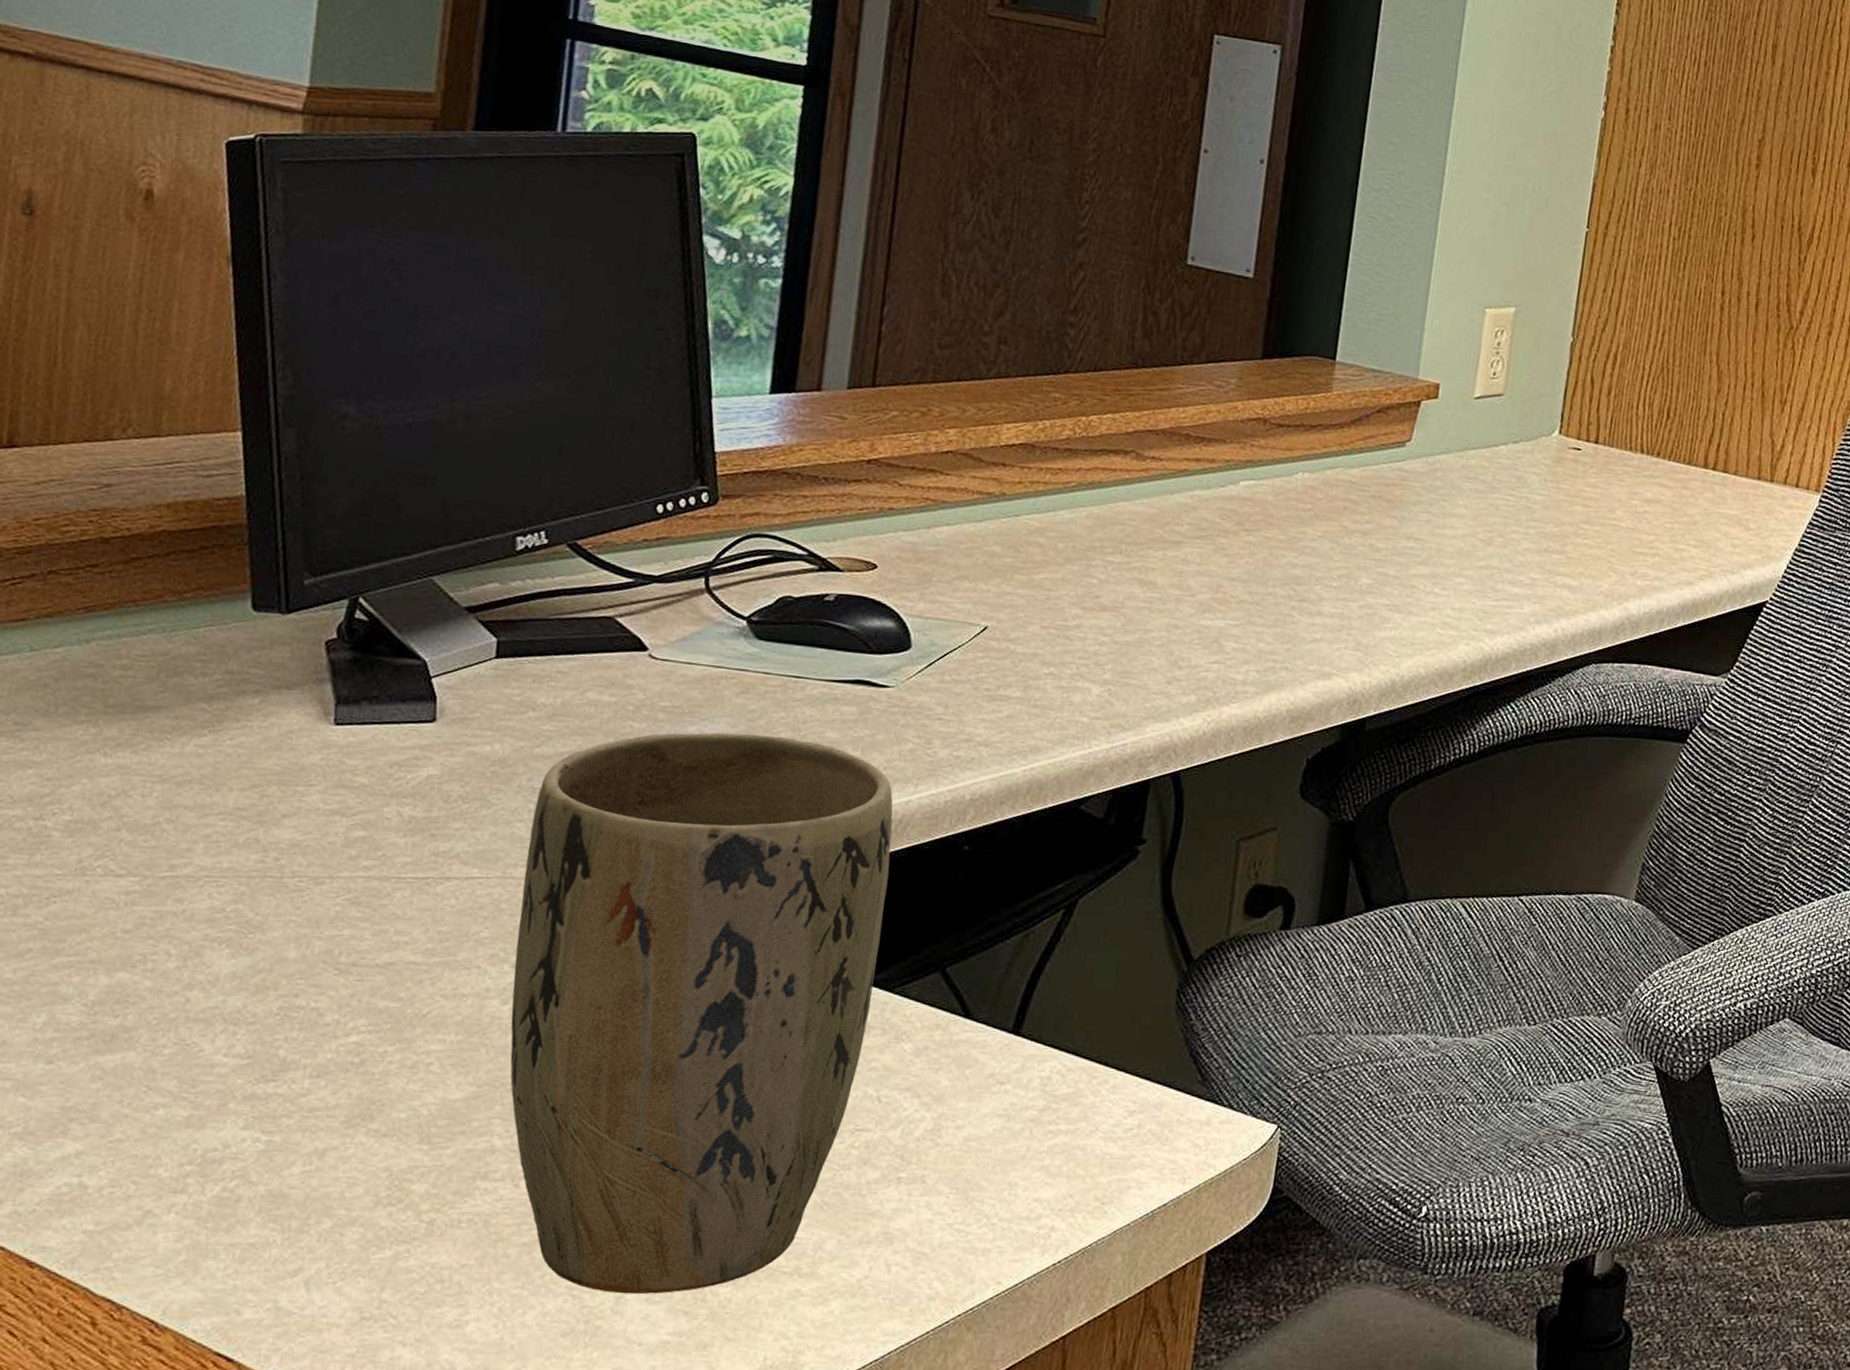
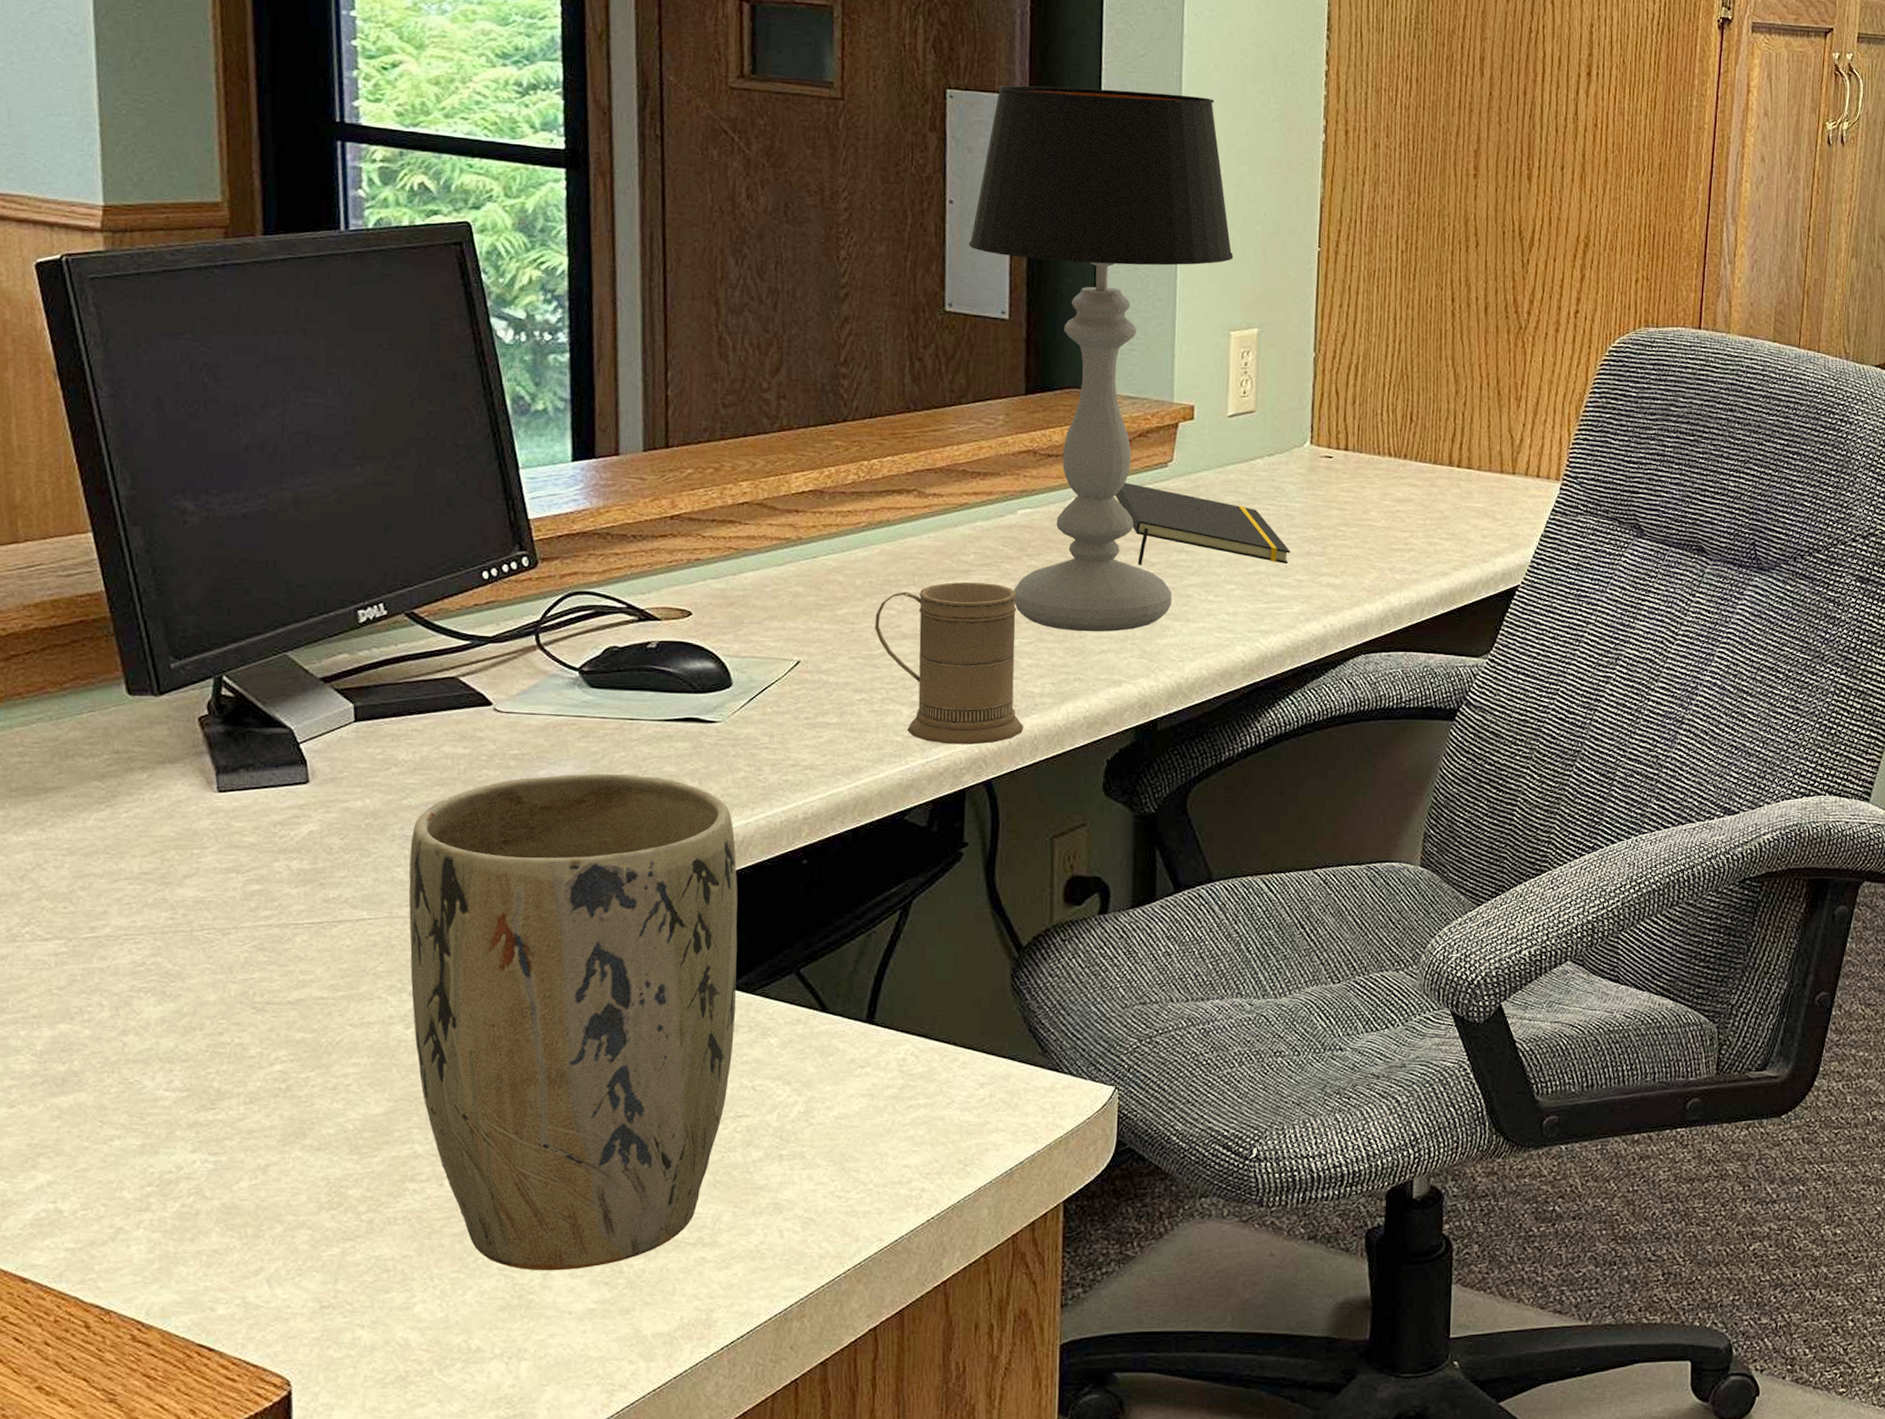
mug: none [1072,553,1230,732] -> present [875,582,1024,745]
table lamp: none [1218,35,1497,620] -> present [968,85,1234,632]
notepad: none [1346,459,1528,560] -> present [1115,482,1291,565]

